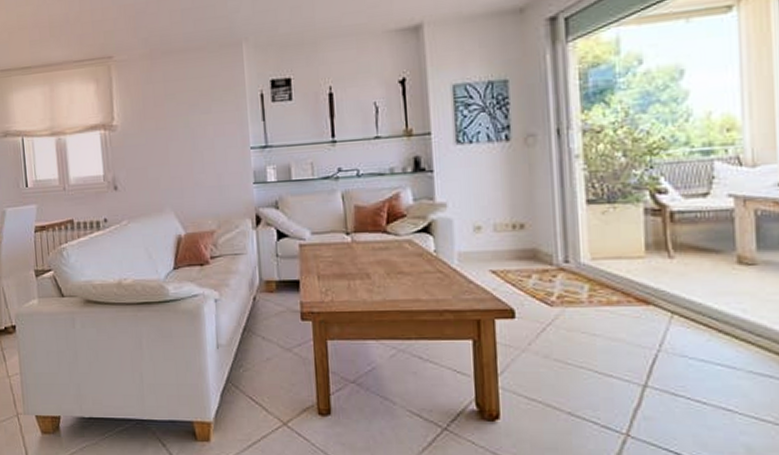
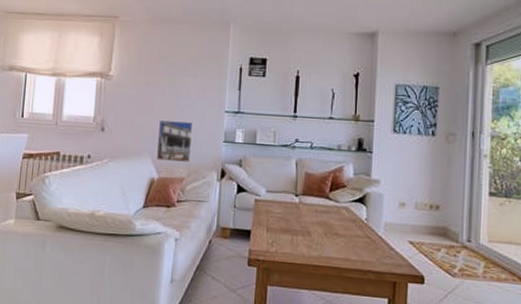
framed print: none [177,166,220,214] -> present [156,120,194,162]

